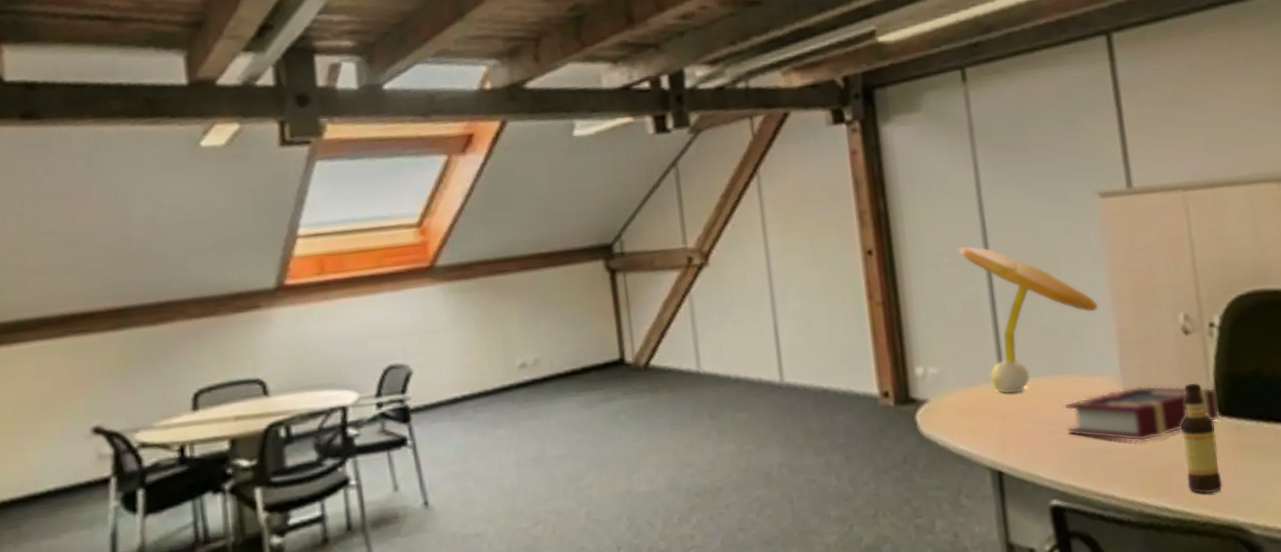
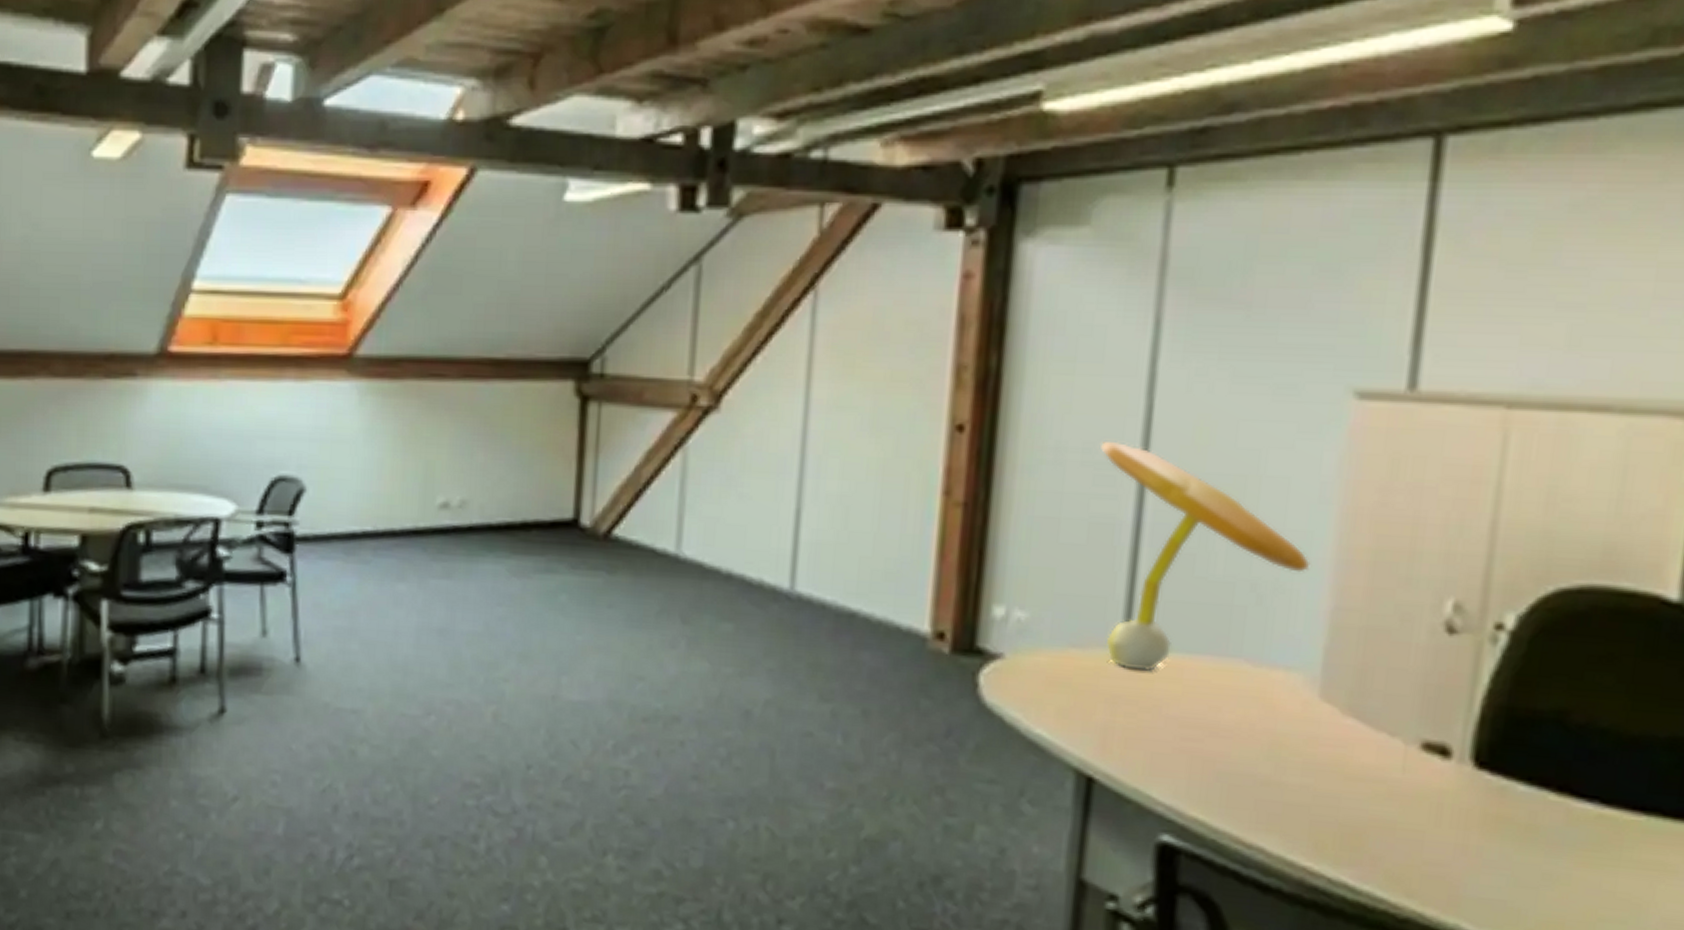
book: present [1065,385,1220,442] -> none [1211,695,1480,782]
bottle: present [1181,382,1223,494] -> none [1390,709,1463,879]

